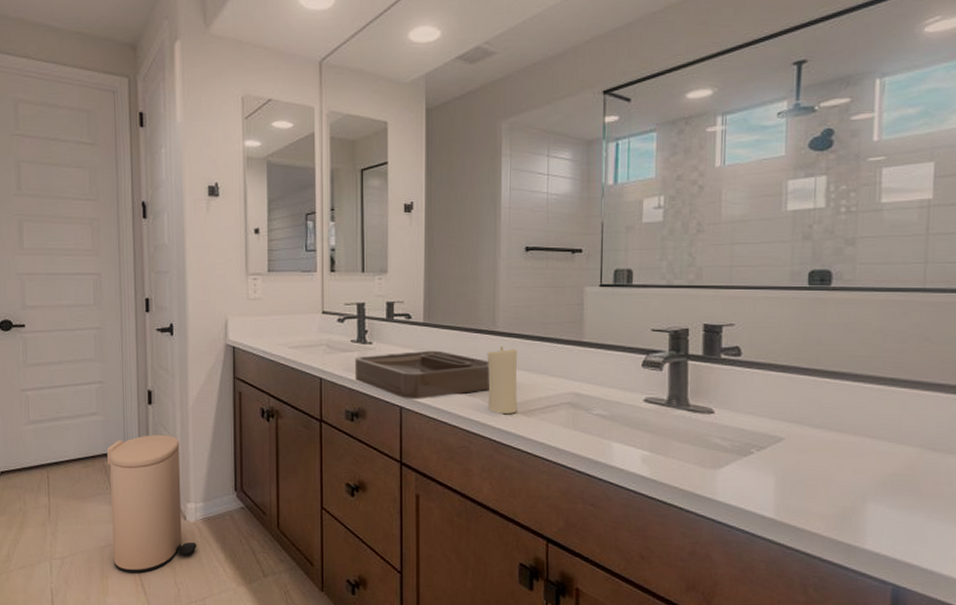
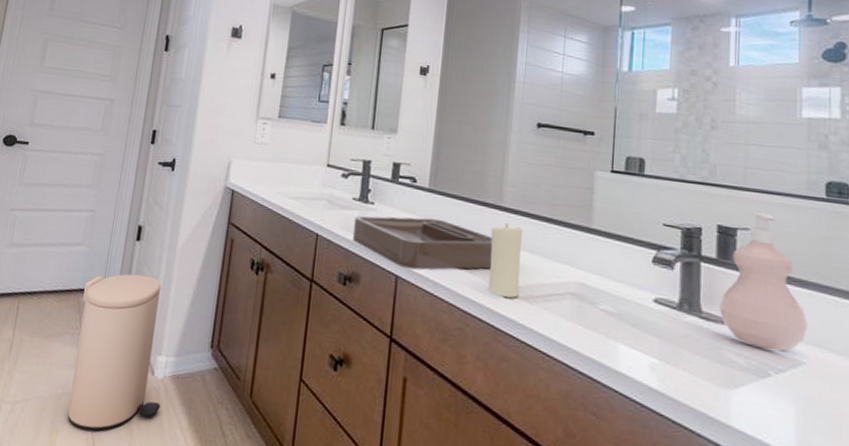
soap bottle: none [706,307,788,431] -> present [720,211,808,352]

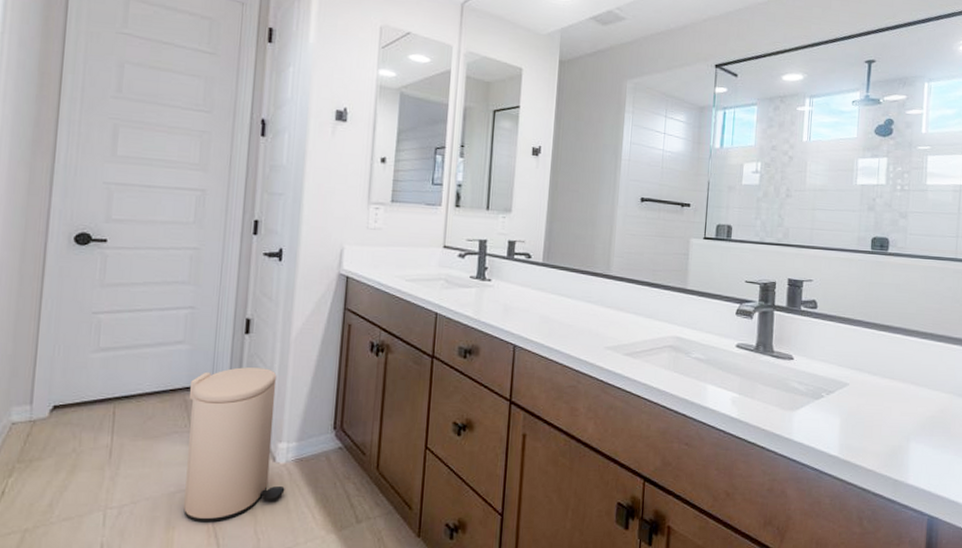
decorative tray: present [352,215,493,271] -> none [470,290,602,338]
candle: present [488,223,524,298] -> none [597,290,629,356]
soap bottle: present [720,211,808,352] -> none [787,265,853,377]

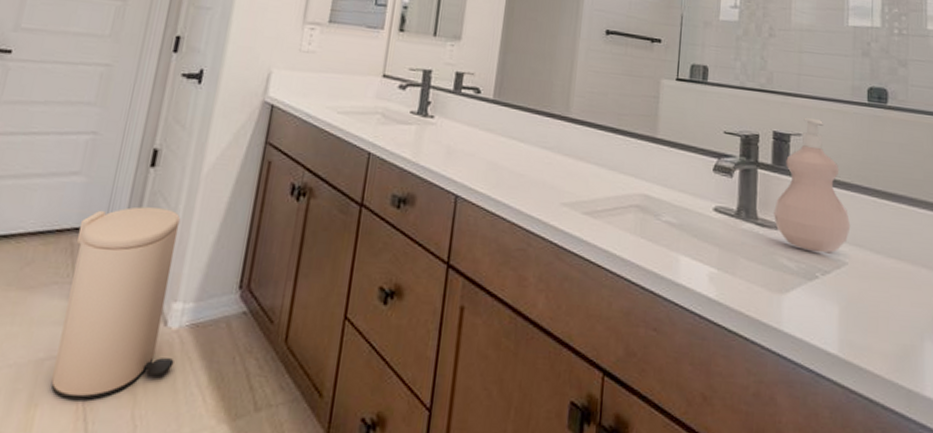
soap bottle: none [787,265,853,377] -> present [774,117,851,253]

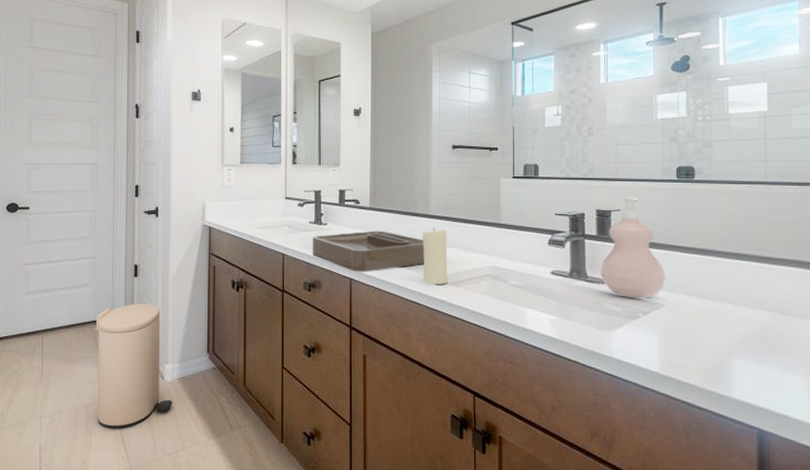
decorative tray: none [408,130,559,189] -> present [312,230,424,272]
candle: none [552,135,590,214] -> present [422,228,448,285]

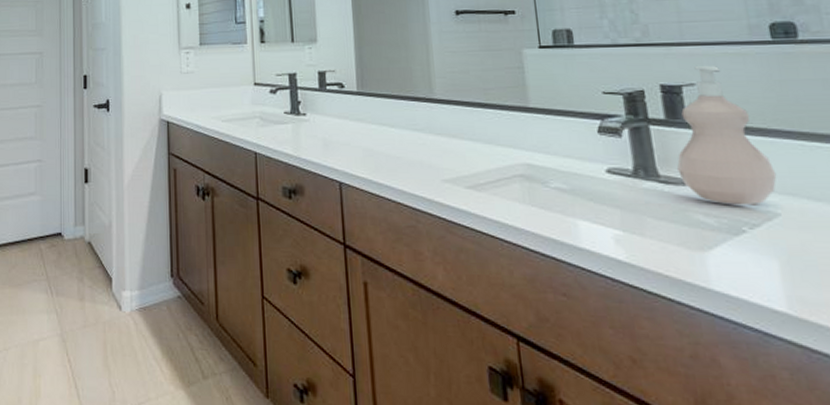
pedal bin: present [96,304,173,429] -> none [44,216,133,373]
decorative tray: present [312,230,424,272] -> none [289,120,433,174]
candle: present [422,228,448,285] -> none [426,115,466,190]

